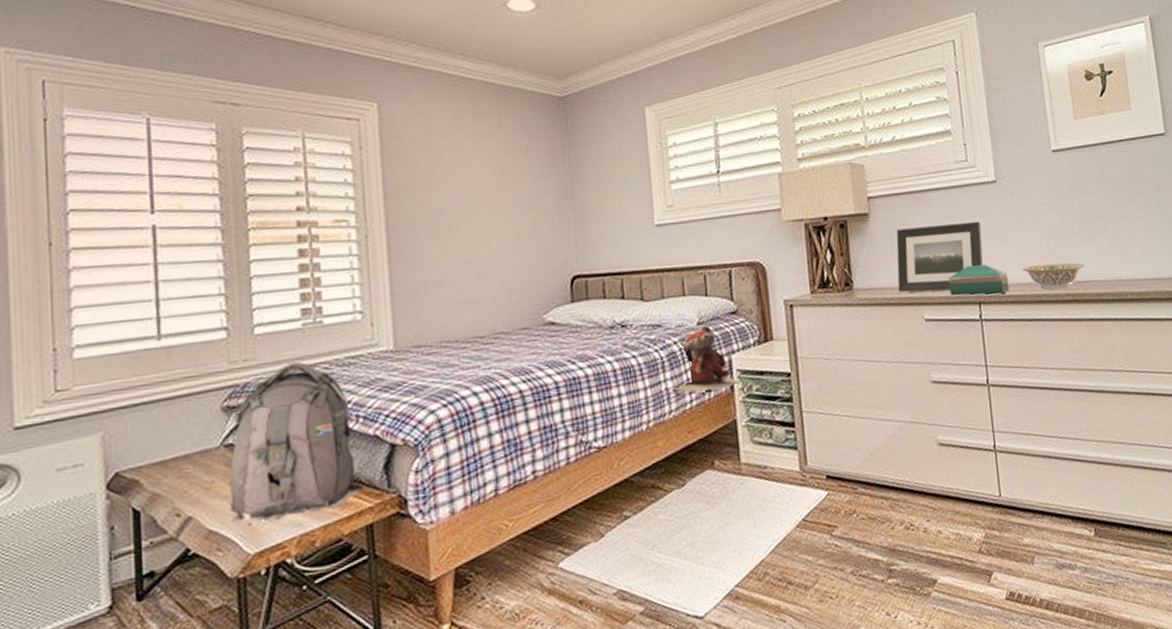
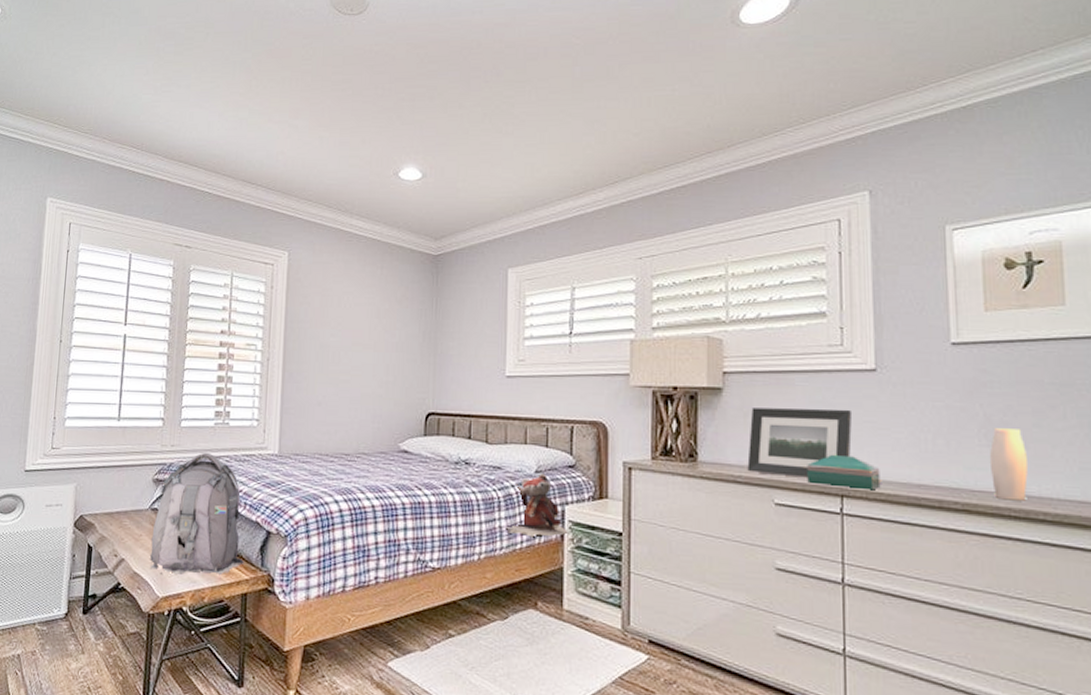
decorative bowl: present [1022,262,1085,290] -> none [899,465,982,495]
vase: none [1088,222,1118,287] -> present [989,428,1028,501]

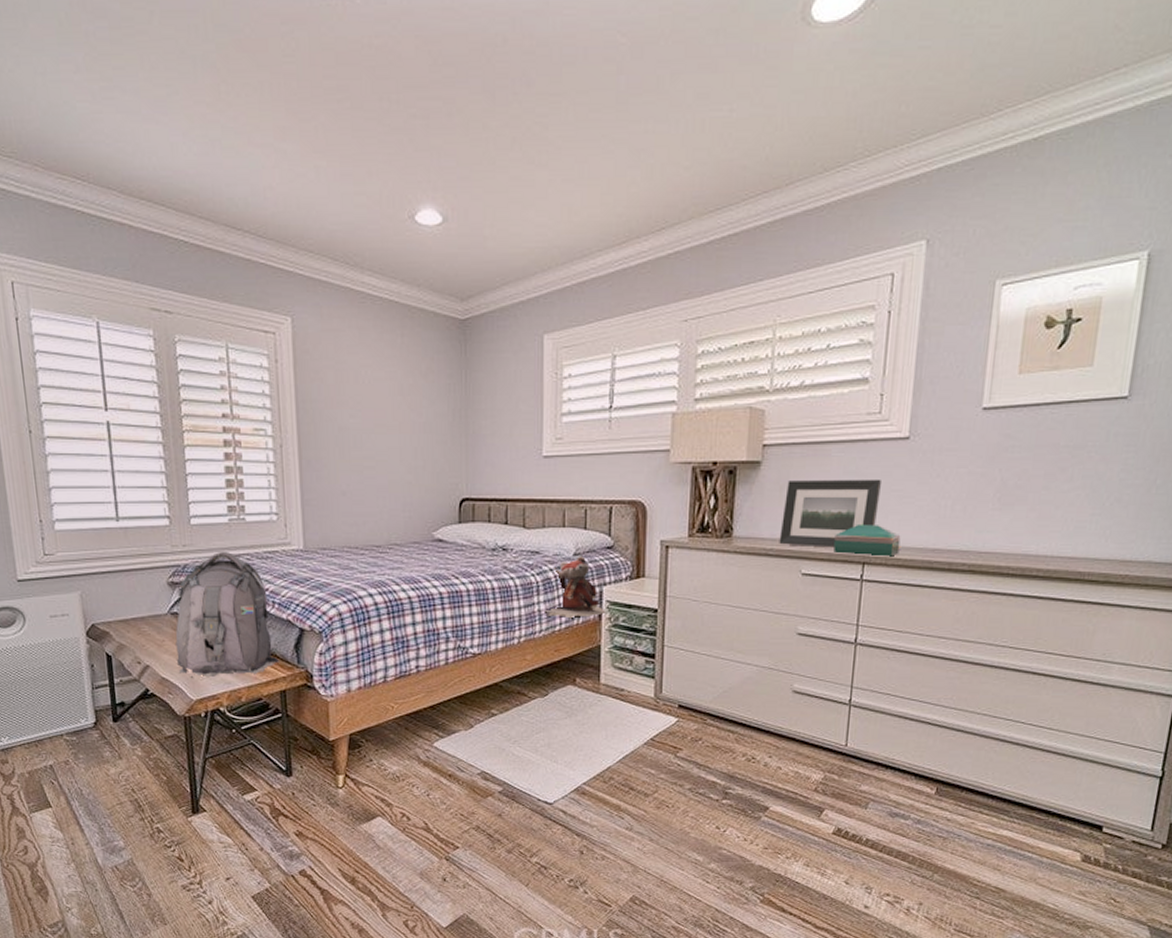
vase: present [989,428,1028,501] -> none [998,492,1033,560]

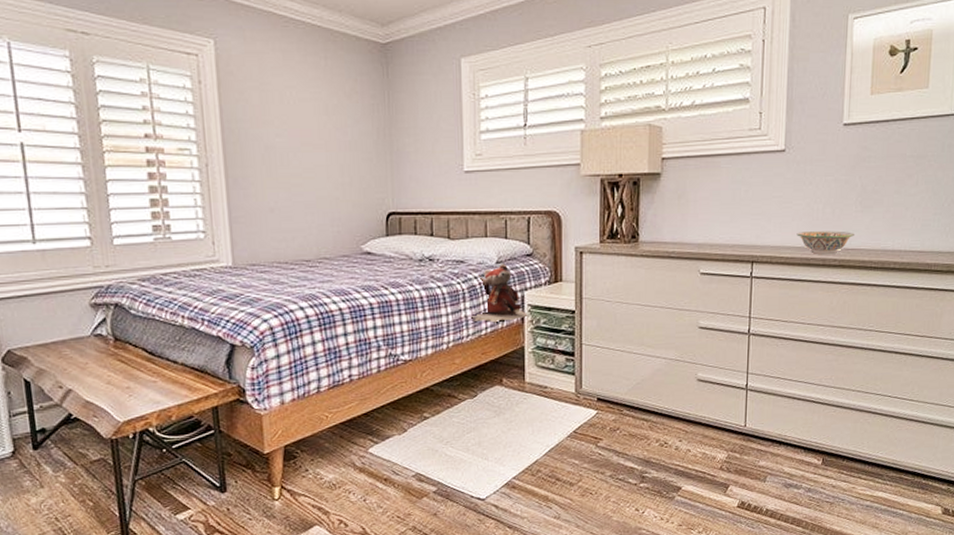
backpack: present [175,551,280,678] -> none [99,270,211,400]
picture frame: present [779,479,883,548] -> none [679,187,765,249]
jewelry box: present [833,523,901,557] -> none [726,227,782,256]
decorative bowl: none [918,531,991,557] -> present [796,231,856,254]

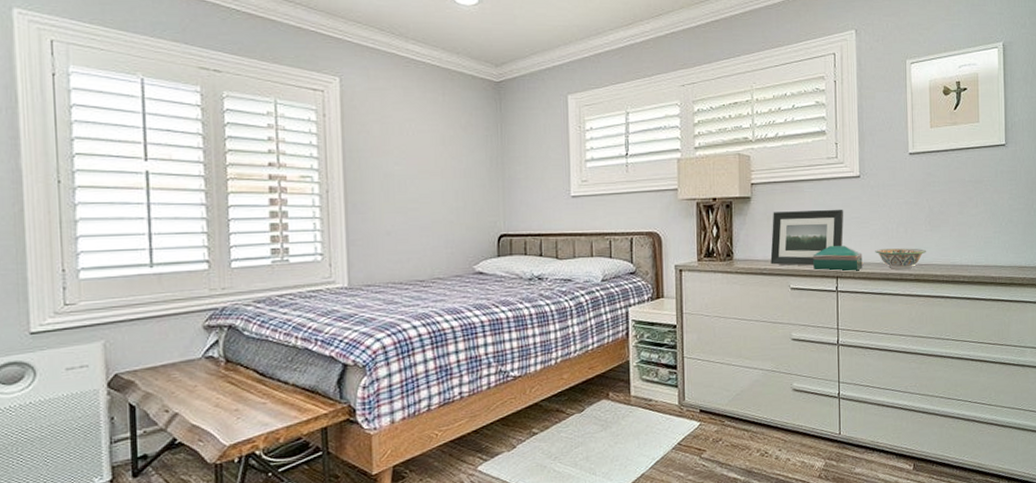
stuffed animal: present [468,264,526,323] -> none [576,281,631,339]
picture frame: none [679,187,765,249] -> present [770,209,844,266]
jewelry box: none [726,227,782,256] -> present [813,245,863,271]

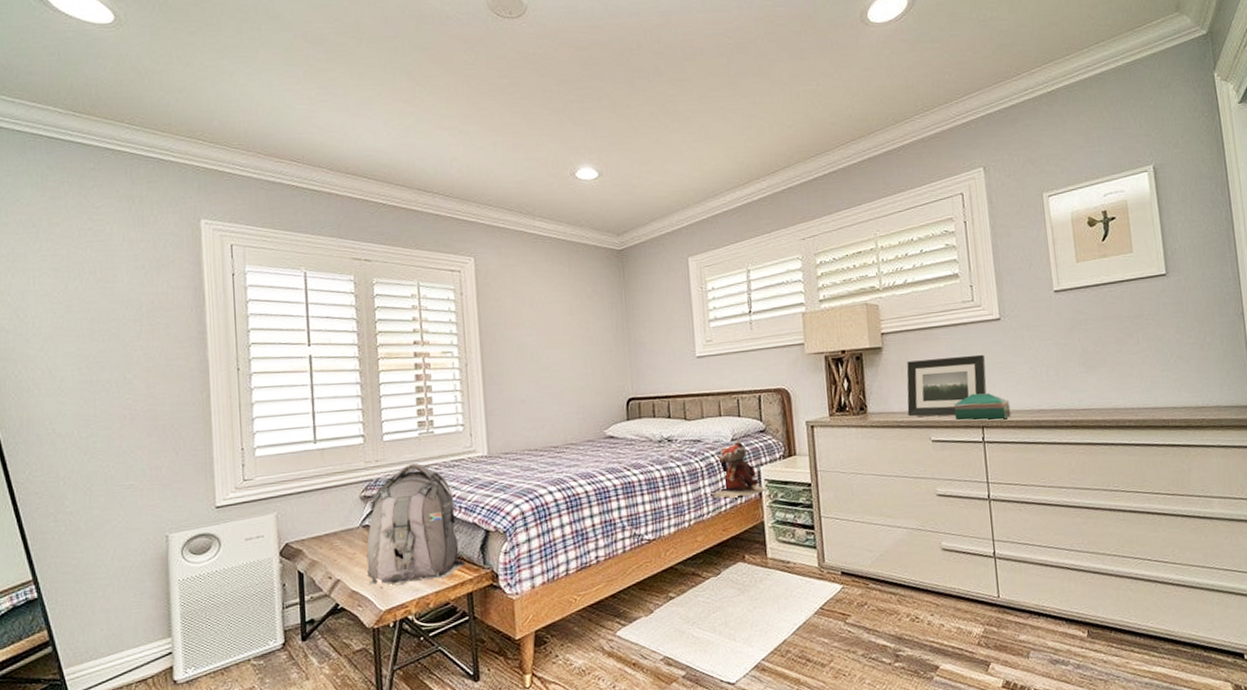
backpack: none [209,292,322,423] -> present [366,463,467,588]
stuffed animal: none [576,281,631,339] -> present [708,441,764,499]
decorative bowl: present [875,248,927,269] -> none [1023,392,1084,416]

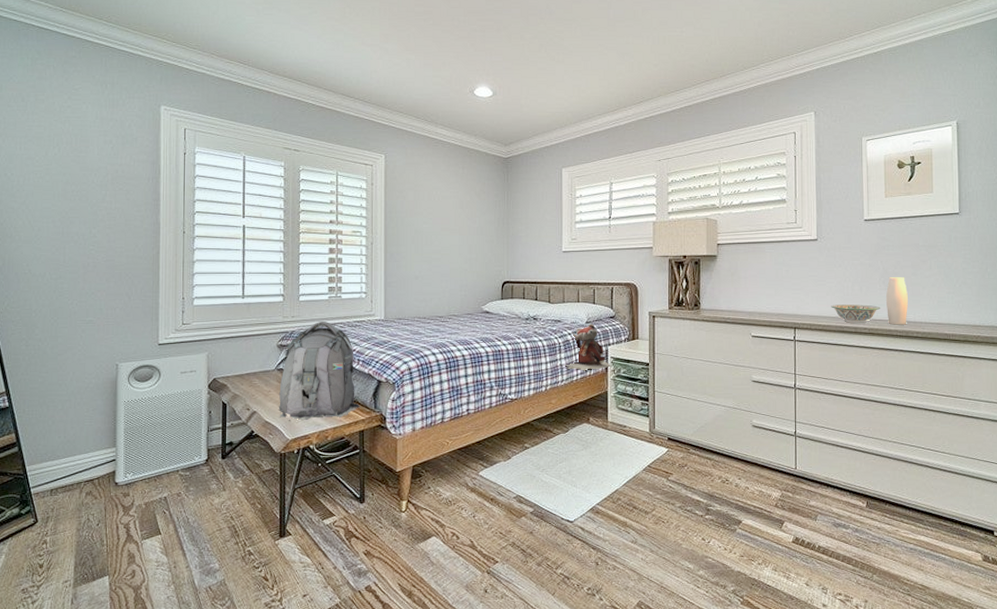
picture frame: present [907,354,987,417] -> none [734,268,802,317]
jewelry box: present [954,393,1011,421] -> none [773,299,819,323]
decorative bowl: none [1023,392,1084,416] -> present [831,304,881,323]
vase: none [1087,356,1116,414] -> present [885,277,908,325]

